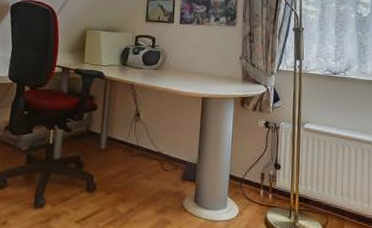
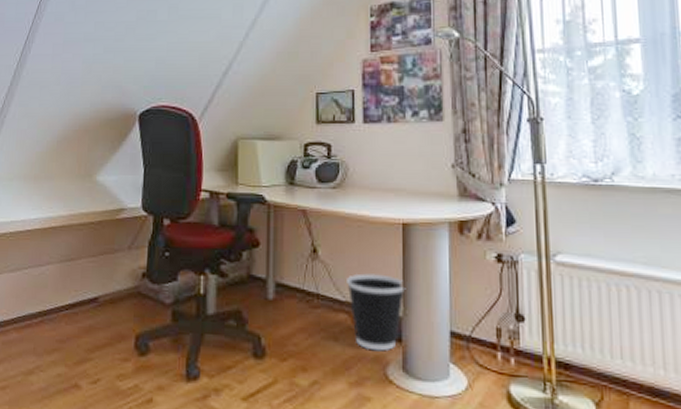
wastebasket: none [159,132,201,189] -> present [347,273,406,352]

